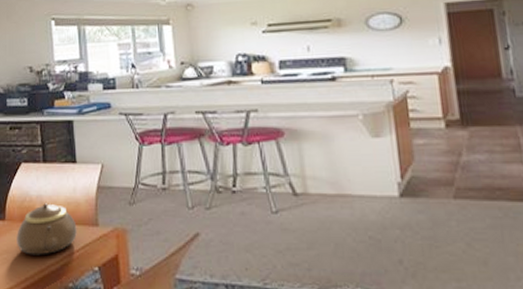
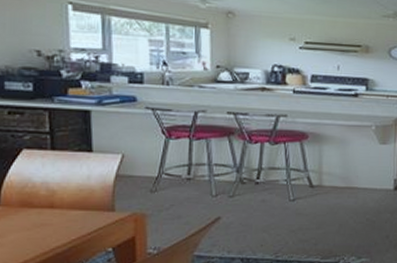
teapot: present [17,203,77,255] -> none [14,189,90,239]

